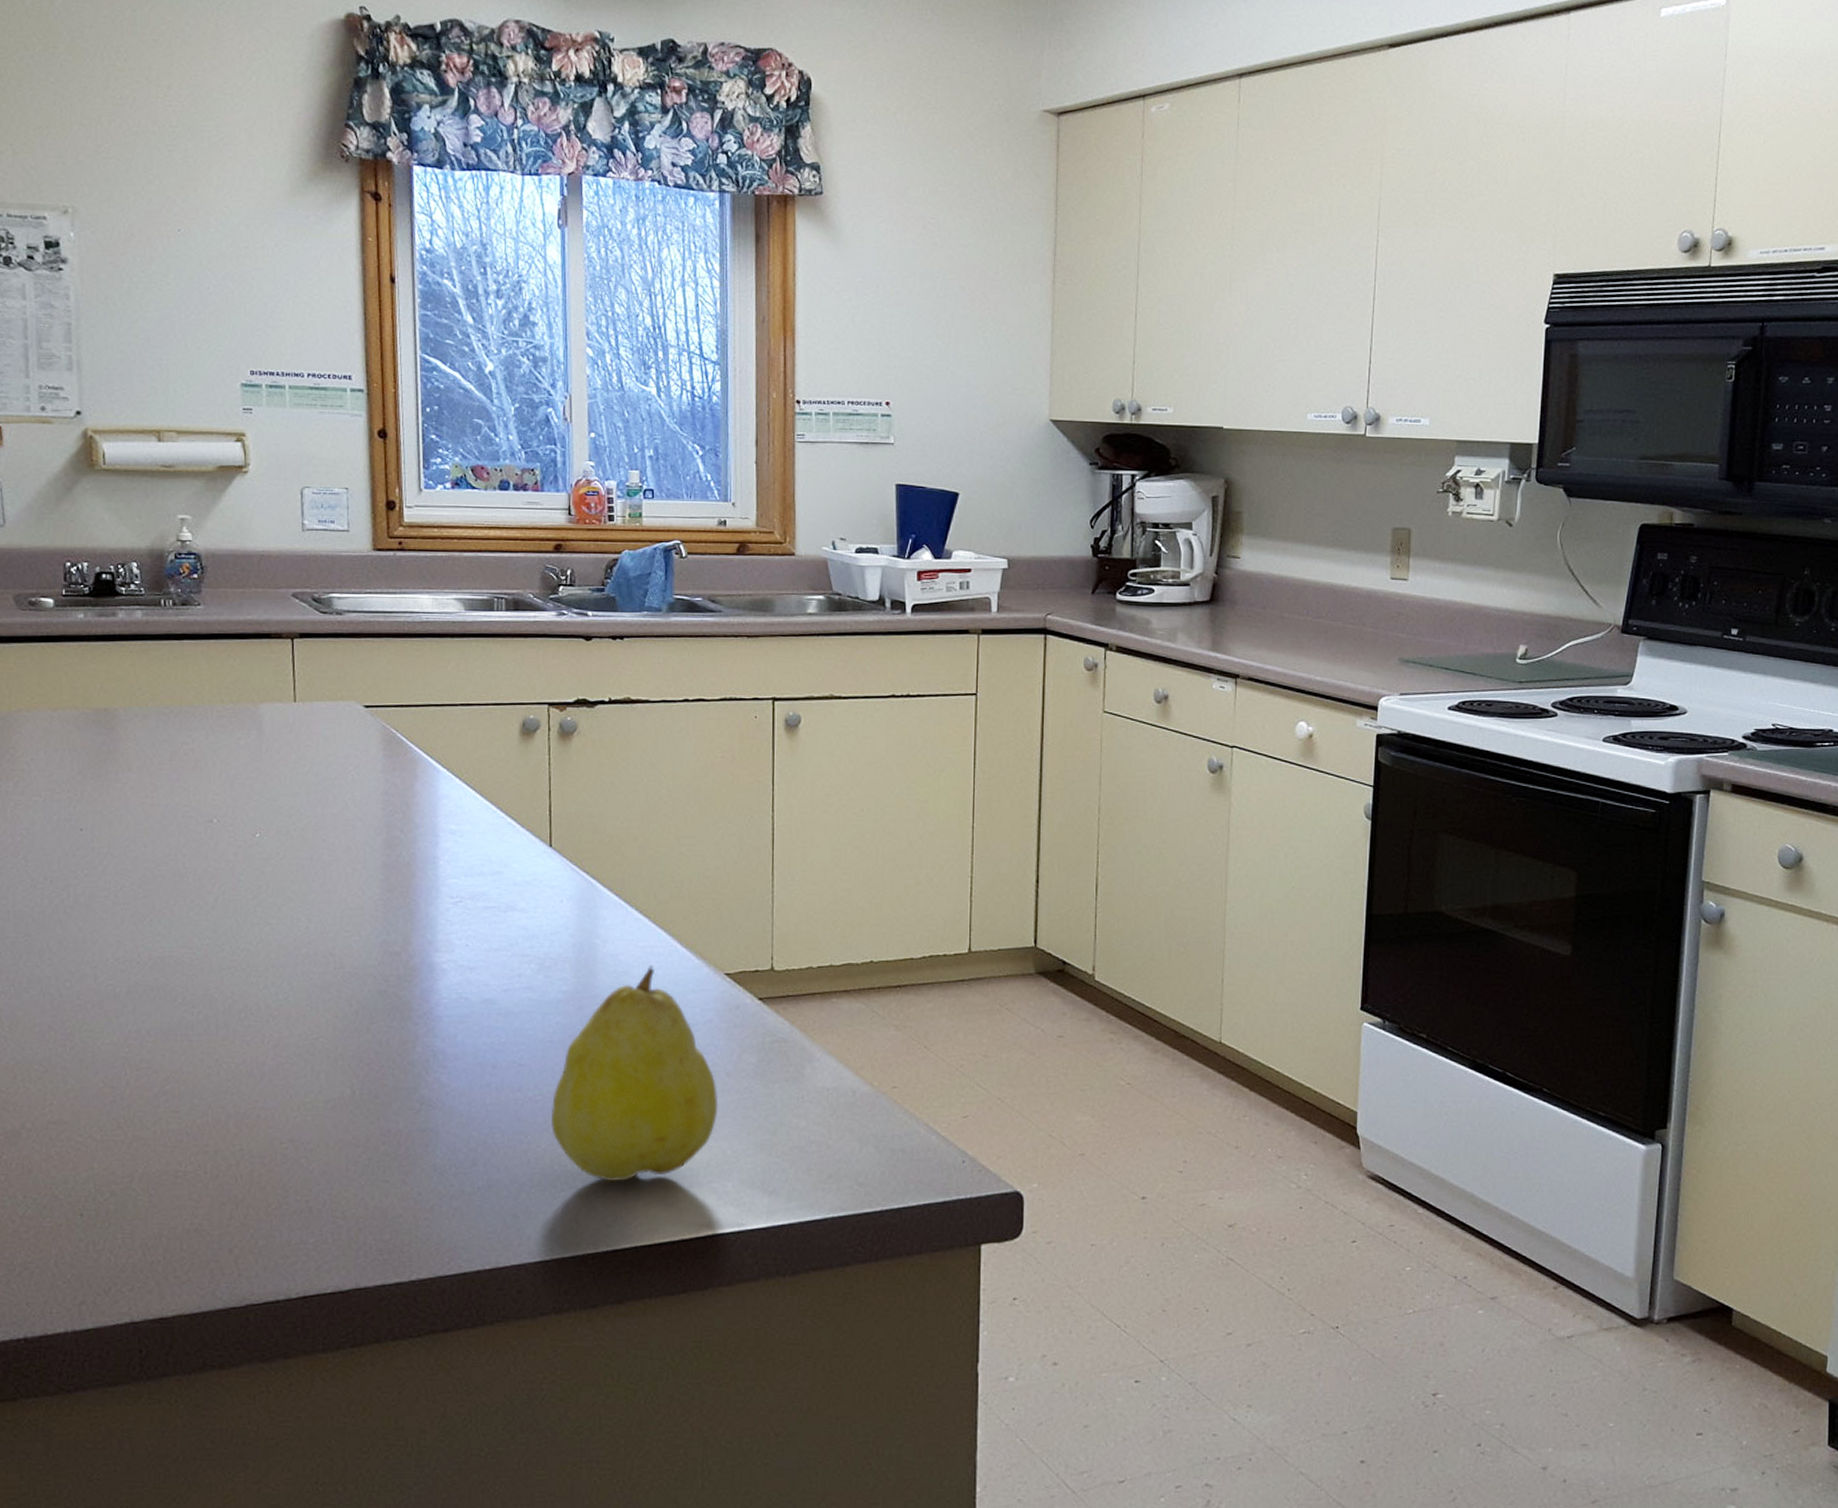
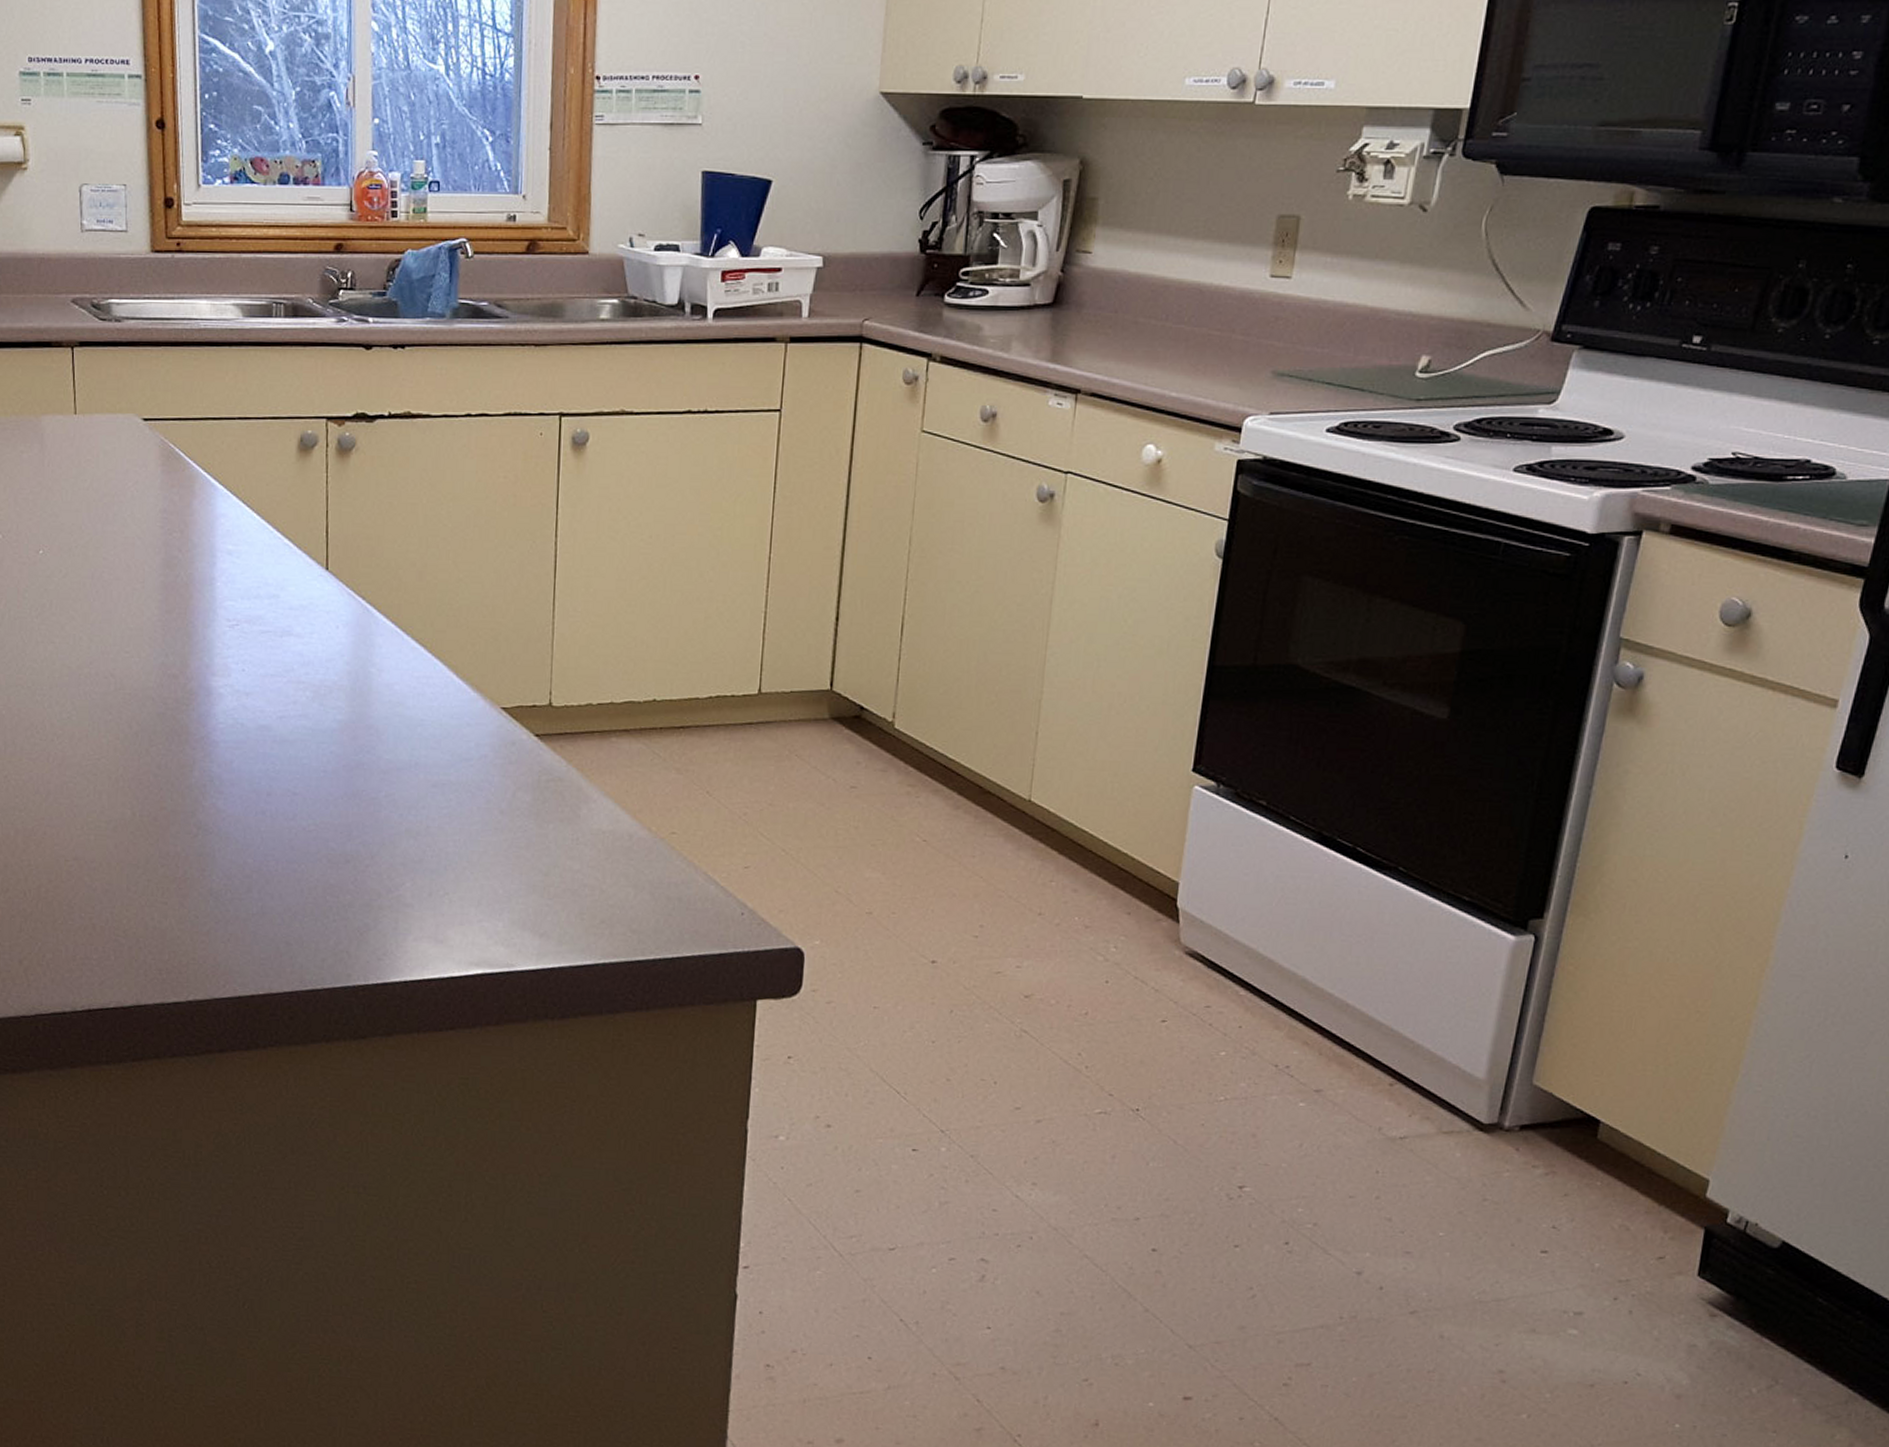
fruit: present [551,965,718,1182] -> none [324,697,491,916]

